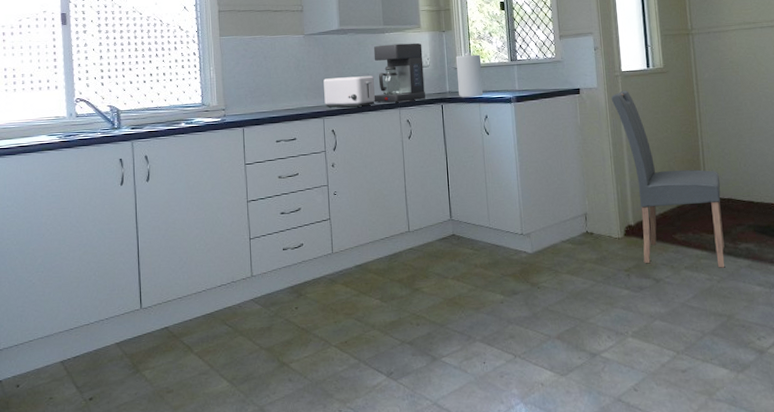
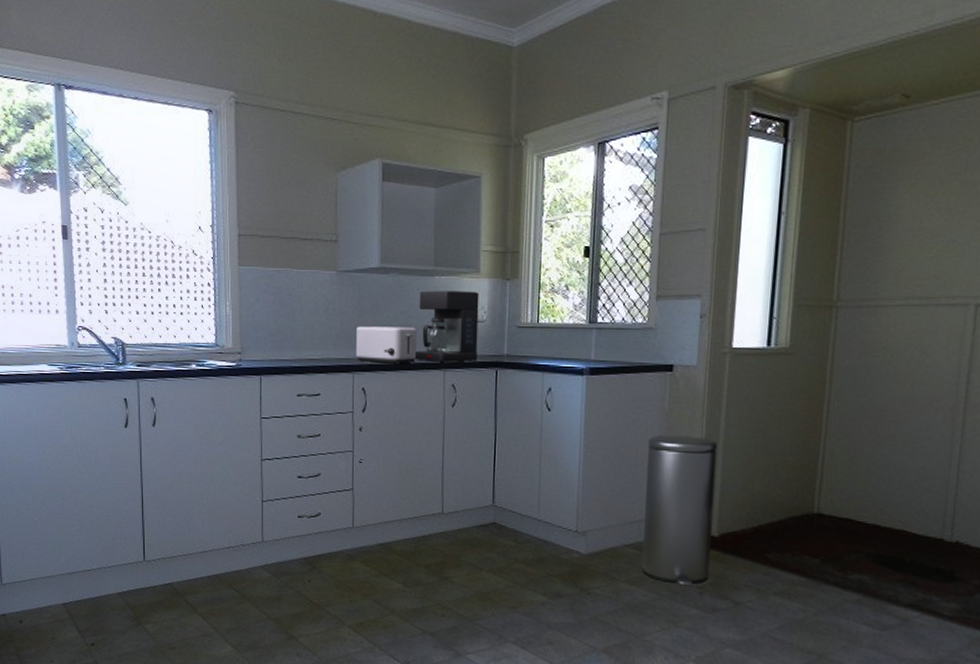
paper towel holder: present [455,53,483,98] -> none [518,308,552,365]
pedal bin: none [568,144,633,270] -> present [642,435,717,585]
dining chair: present [611,90,725,268] -> none [712,372,841,599]

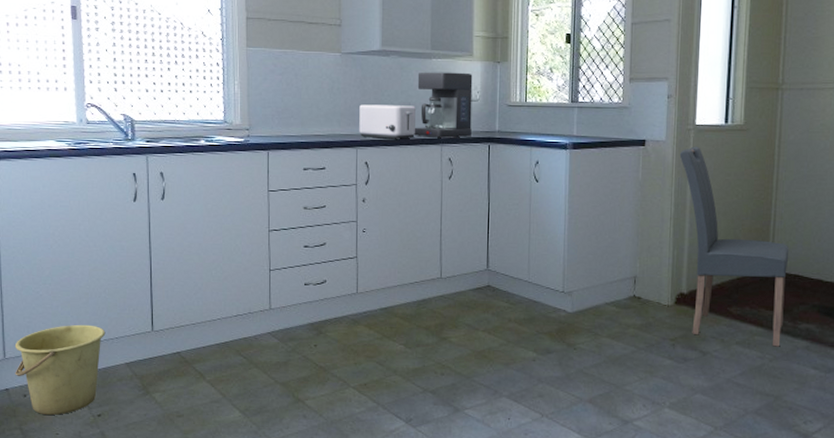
bucket: none [11,552,98,642] -> present [14,324,106,415]
pedal bin: present [642,435,717,585] -> none [621,203,685,338]
dining chair: none [712,372,841,599] -> present [679,146,789,347]

